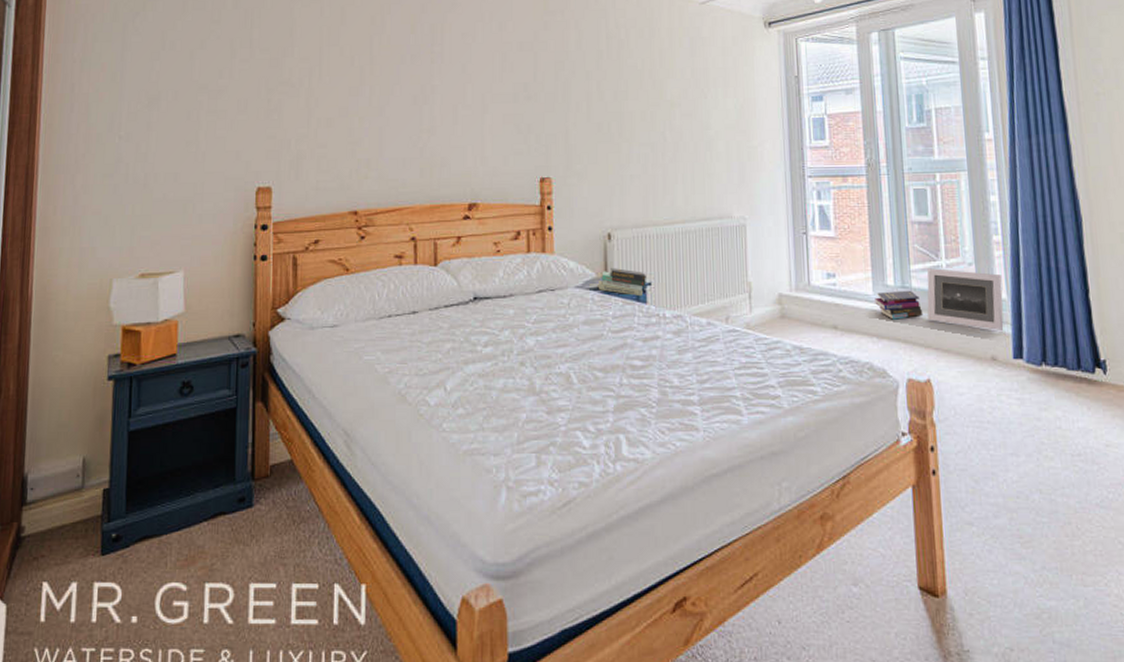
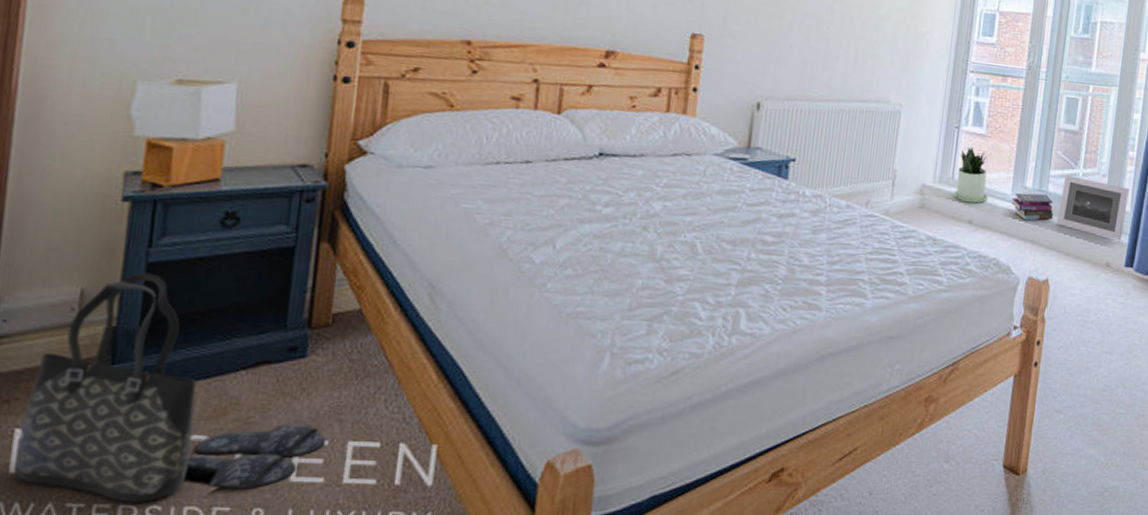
tote bag: none [44,440,171,646] -> present [14,272,197,503]
slippers: none [166,568,275,632] -> present [182,423,327,490]
books: present [597,267,646,297] -> none [738,138,792,172]
planter: none [812,250,850,308] -> present [953,146,988,204]

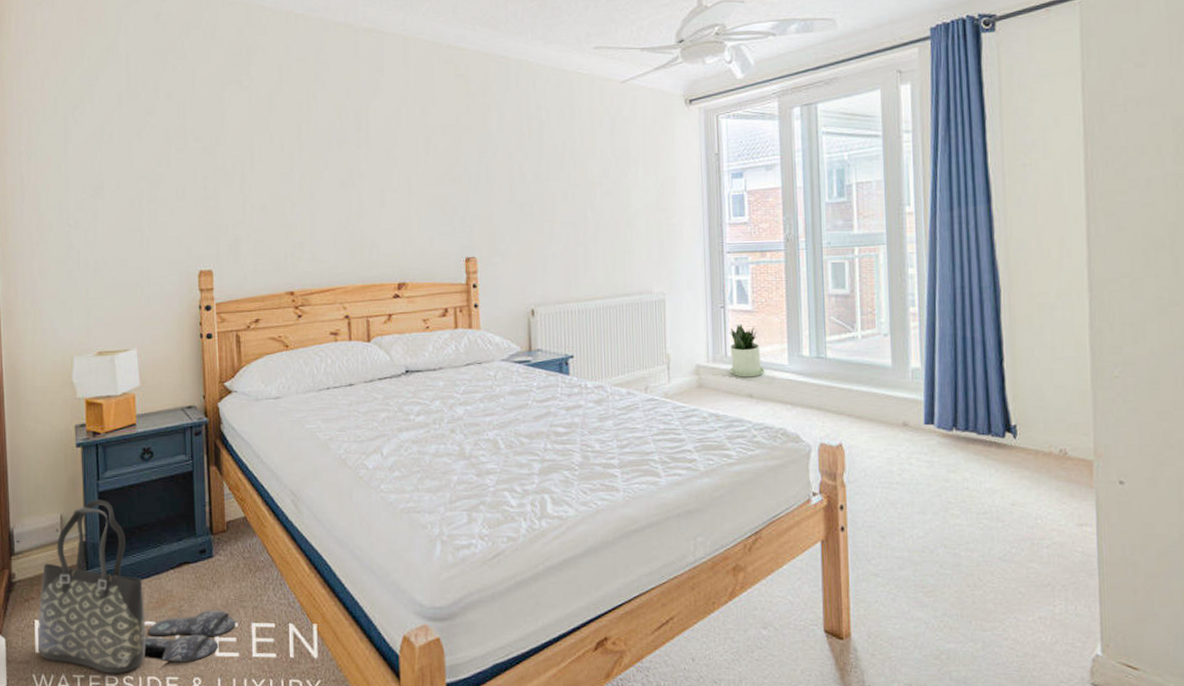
books: present [1011,193,1054,221] -> none [790,360,837,388]
picture frame: present [1057,175,1130,240] -> none [841,339,918,398]

